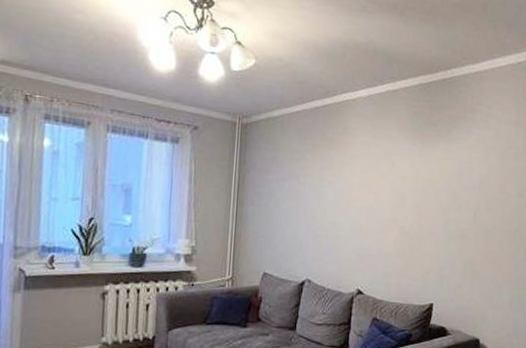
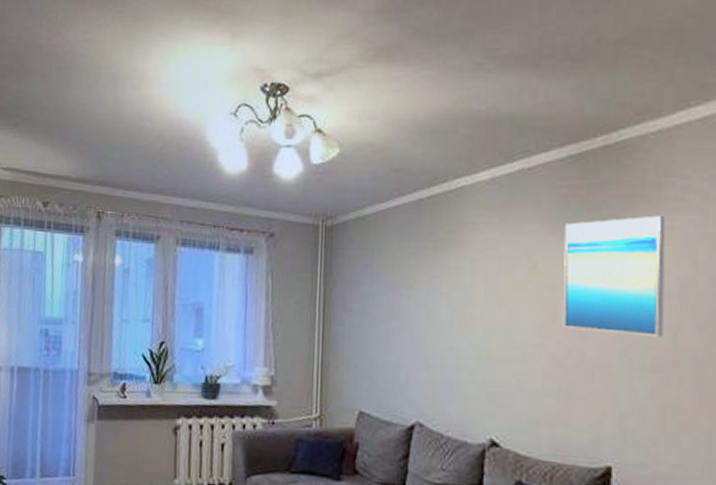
wall art: none [409,131,475,215] -> present [562,215,666,338]

